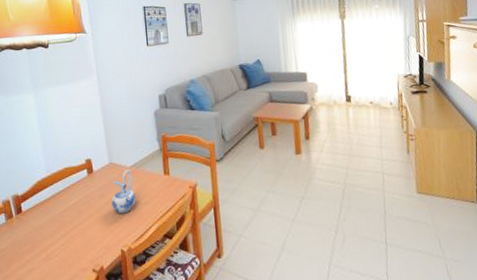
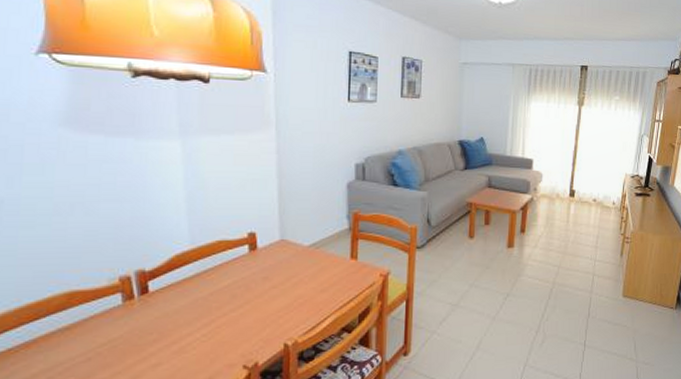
ceramic pitcher: present [111,170,136,214] -> none [278,250,311,302]

